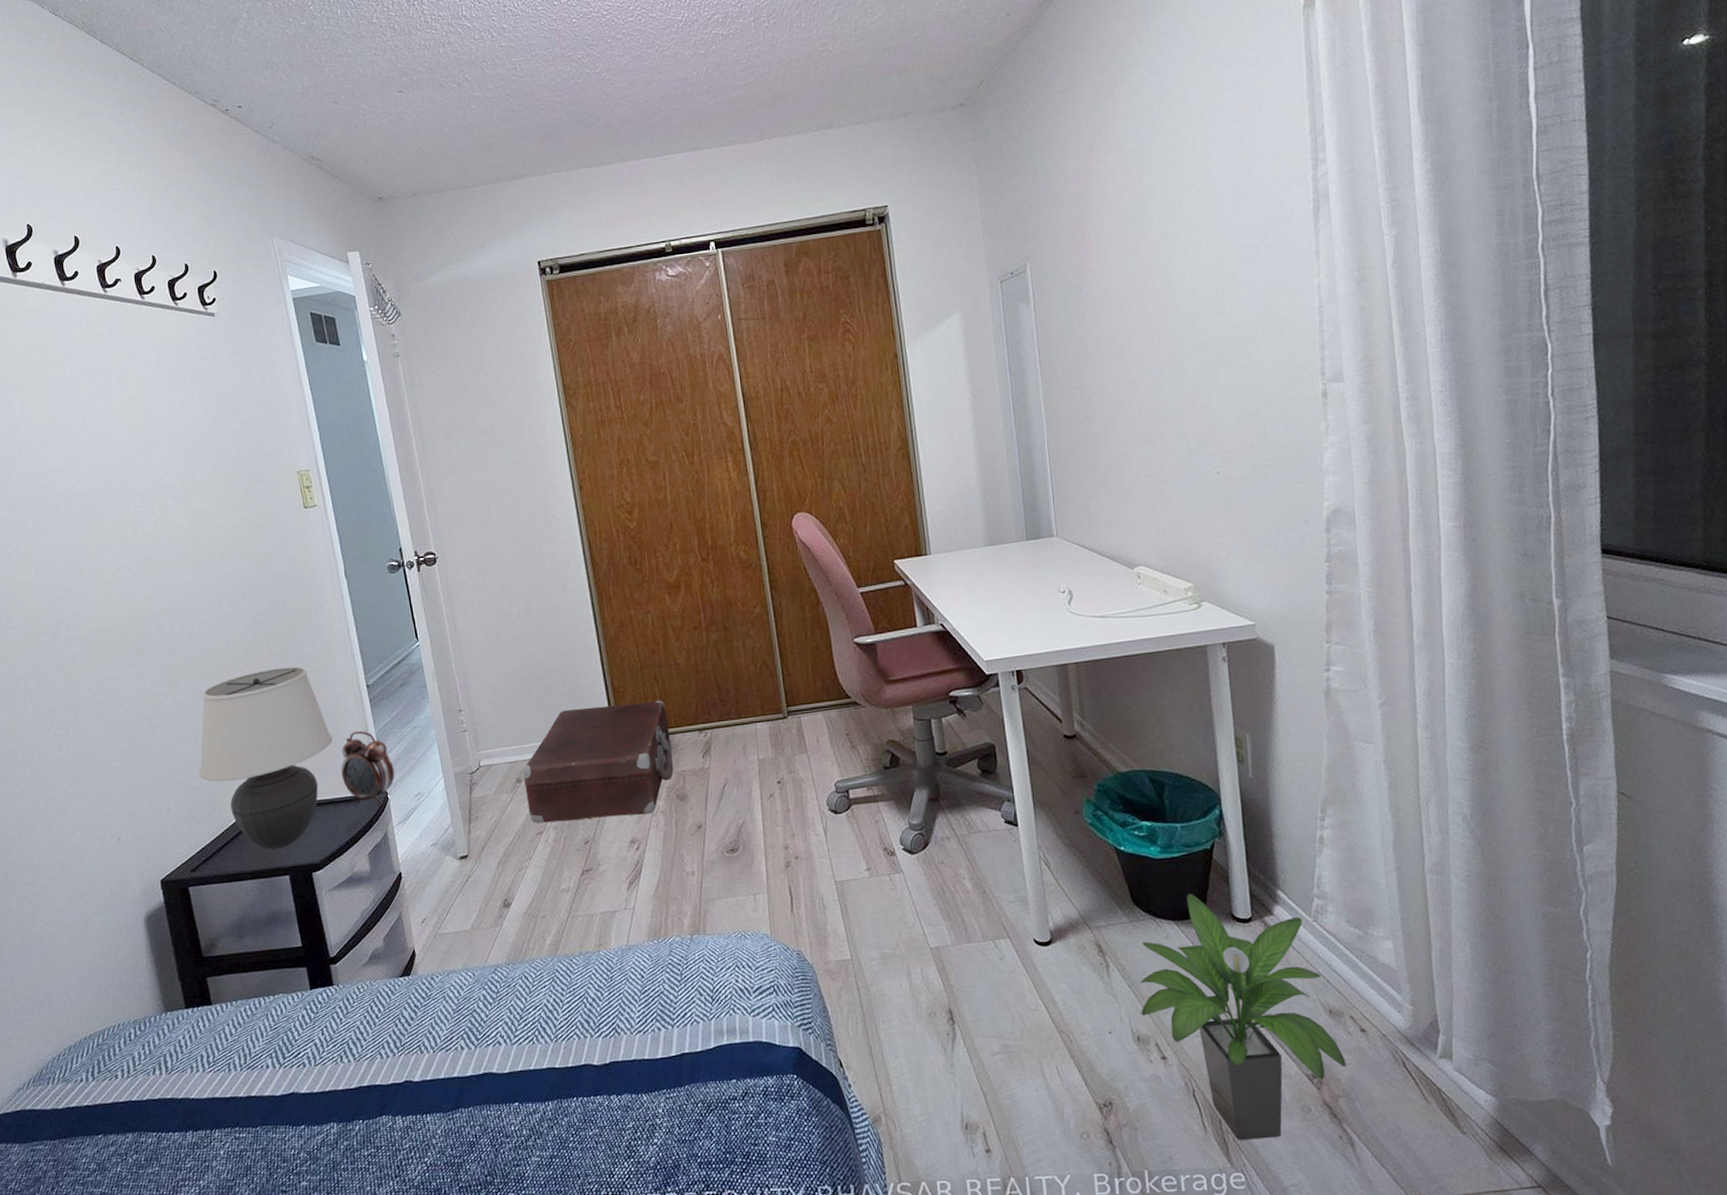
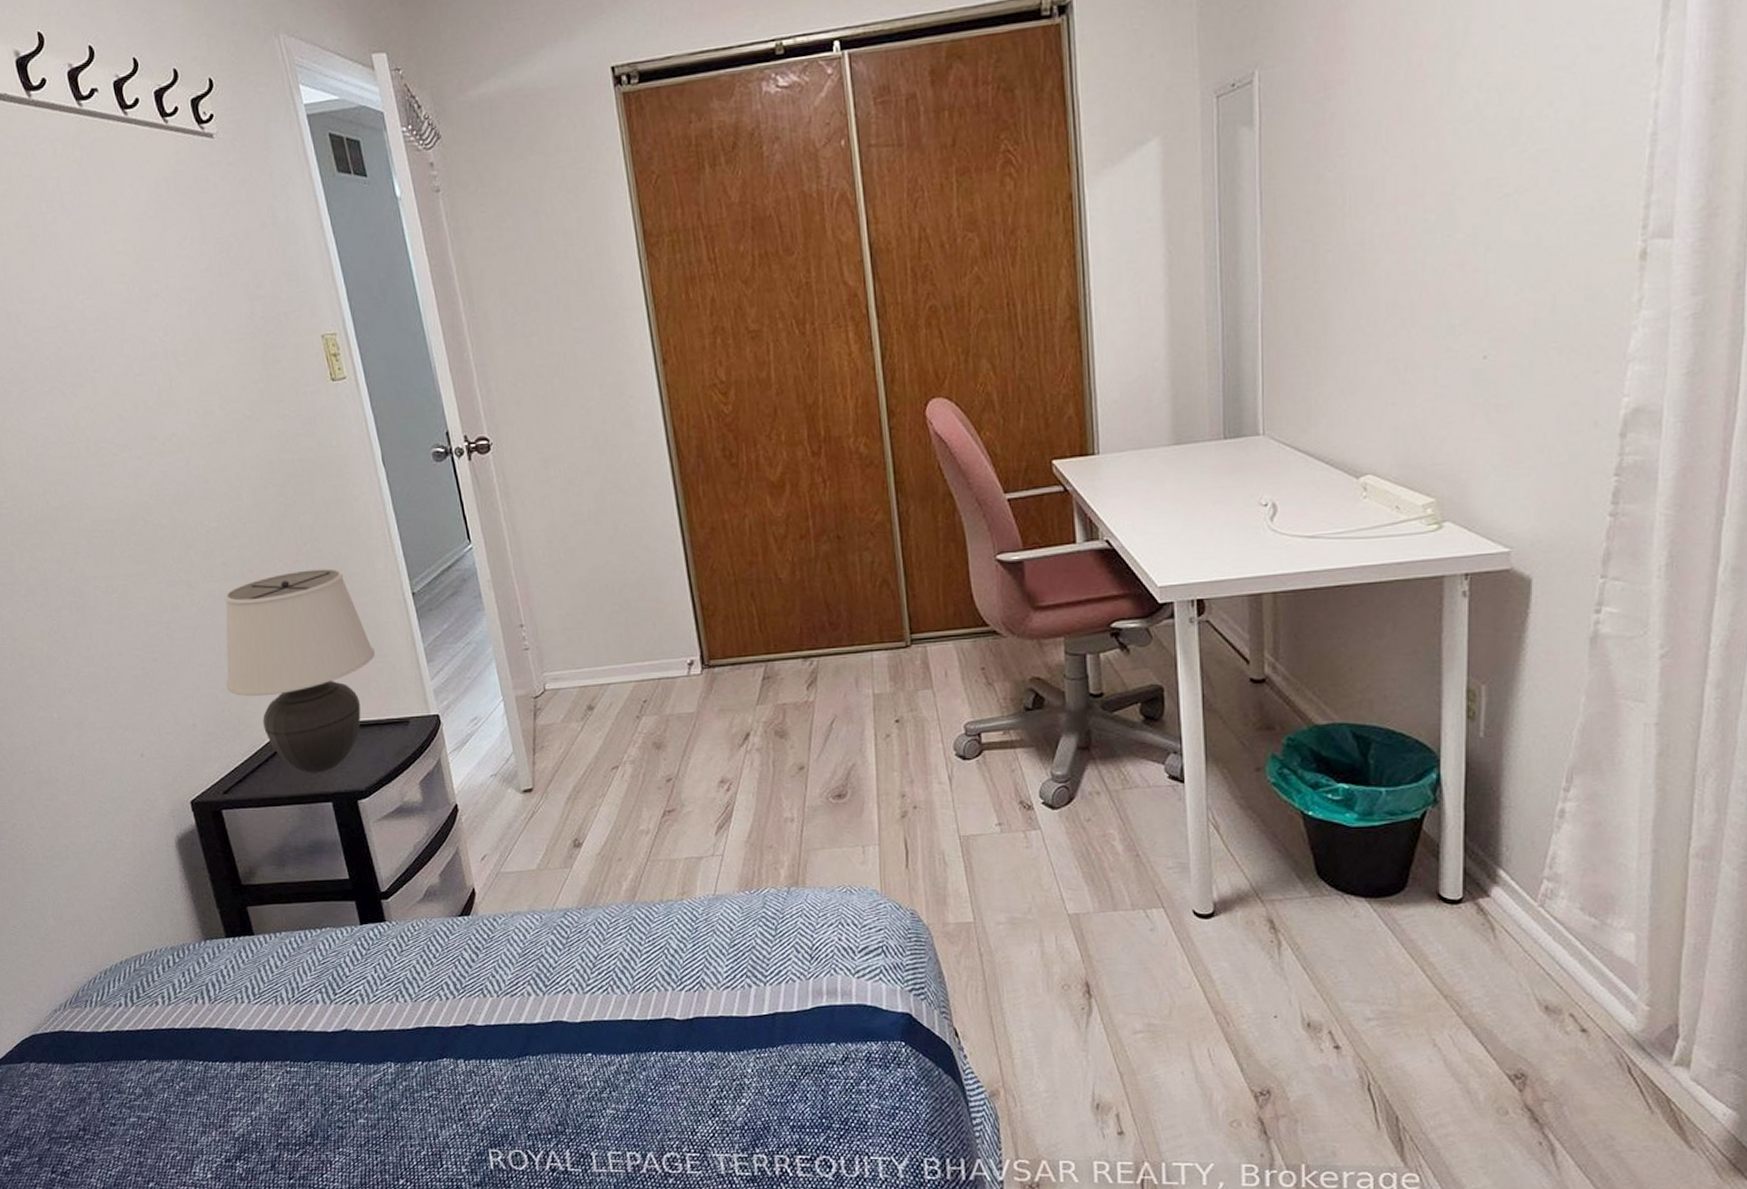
alarm clock: present [341,731,395,804] -> none [385,645,448,728]
suitcase: present [523,700,674,824] -> none [595,621,773,757]
potted plant: present [1139,894,1346,1140] -> none [1315,868,1558,1140]

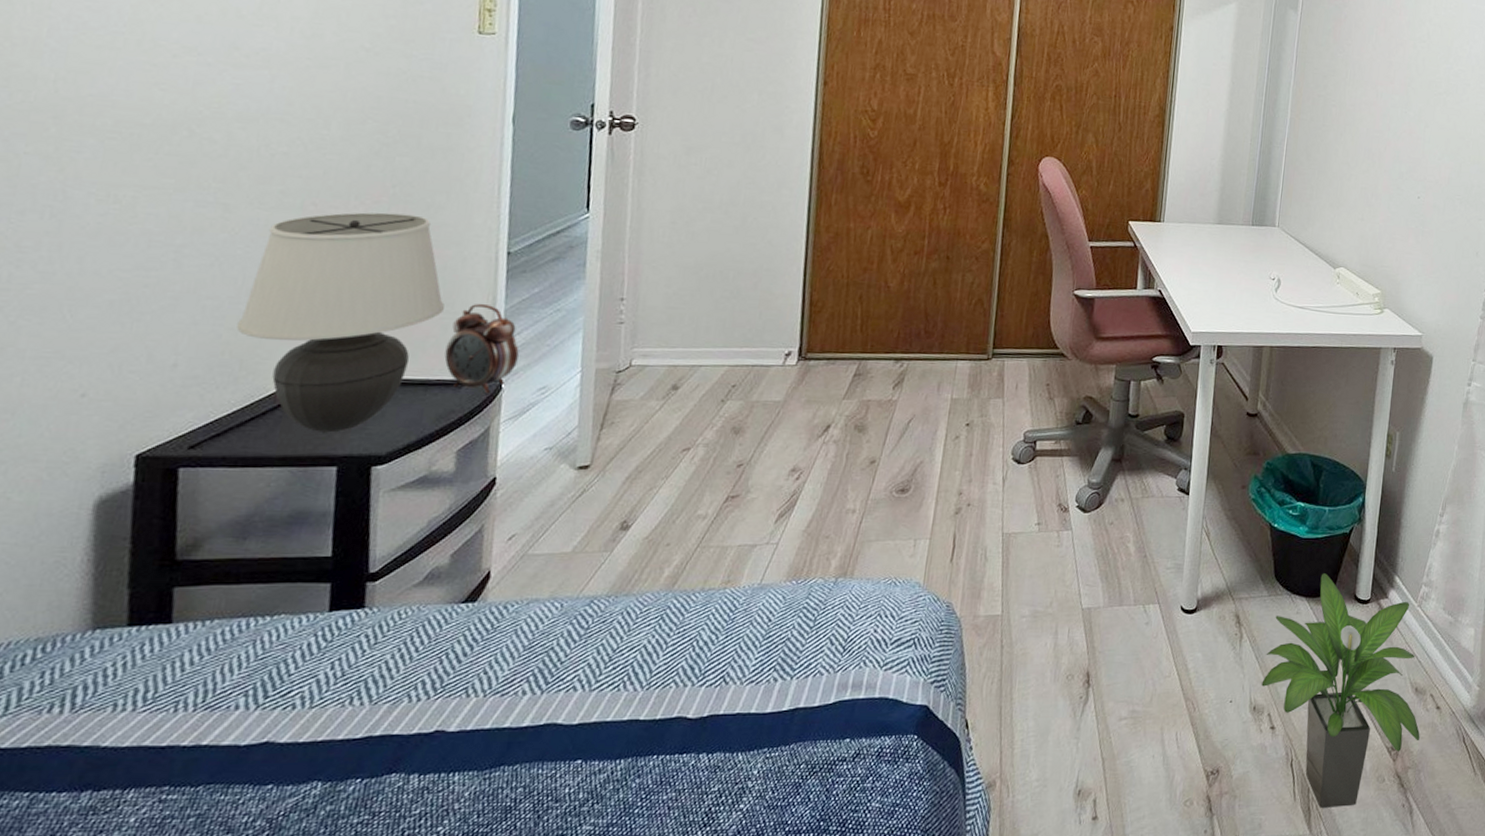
alarm clock: none [385,645,448,728] -> present [444,304,519,394]
potted plant: none [1315,868,1558,1140] -> present [1261,573,1420,808]

